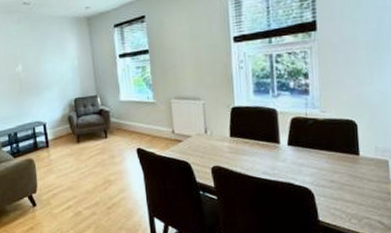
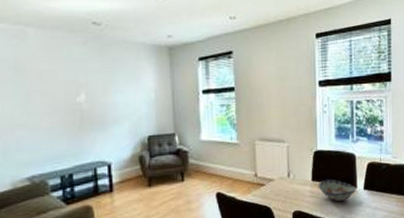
decorative bowl: none [238,135,280,158] -> present [319,179,357,202]

